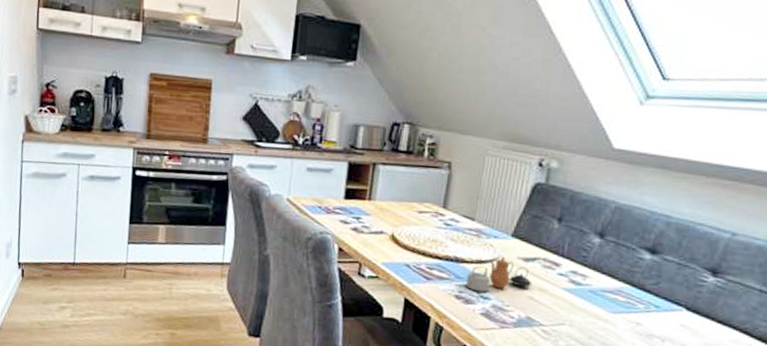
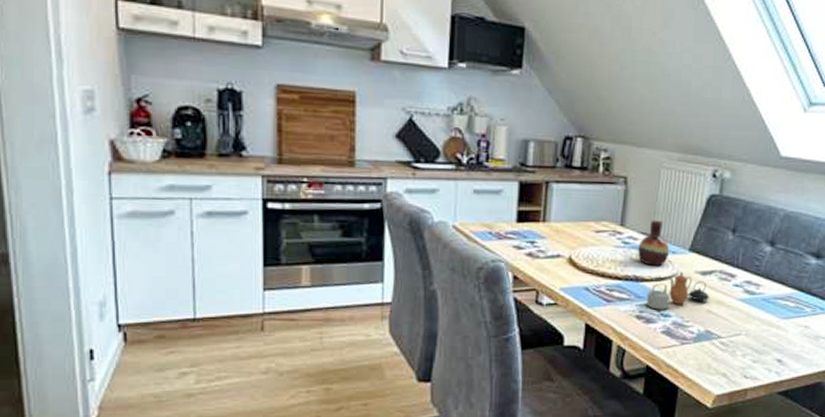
vase: none [459,204,492,249] -> present [638,220,670,266]

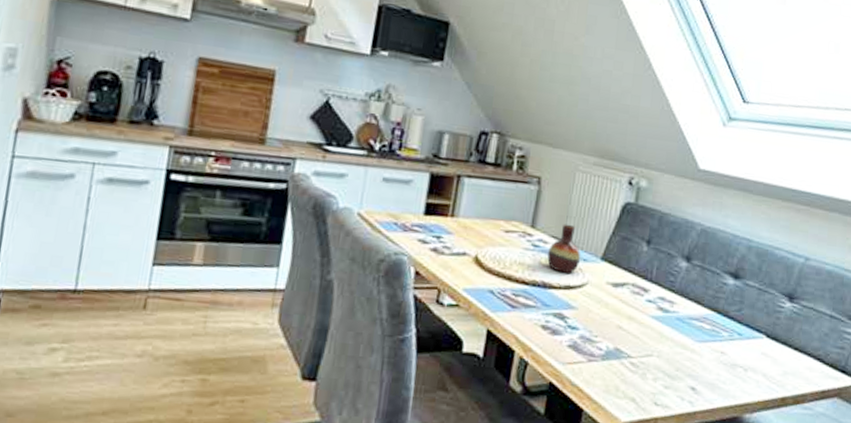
teapot: present [646,271,710,310] -> none [553,281,621,322]

